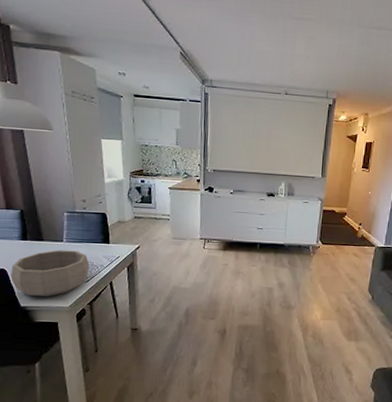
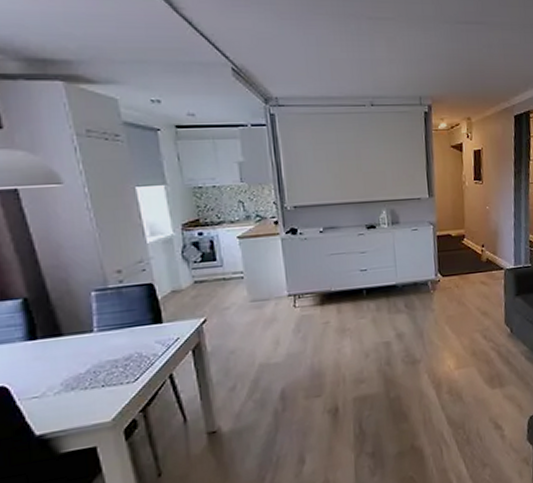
decorative bowl: present [11,250,90,297] -> none [15,340,138,418]

